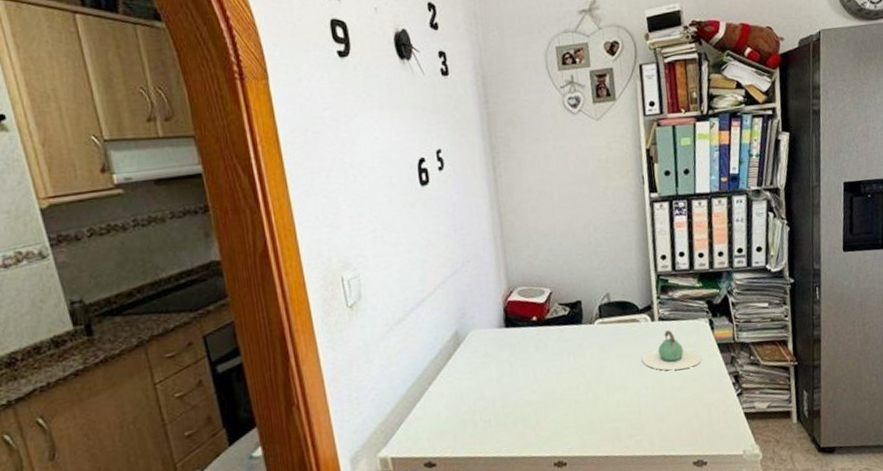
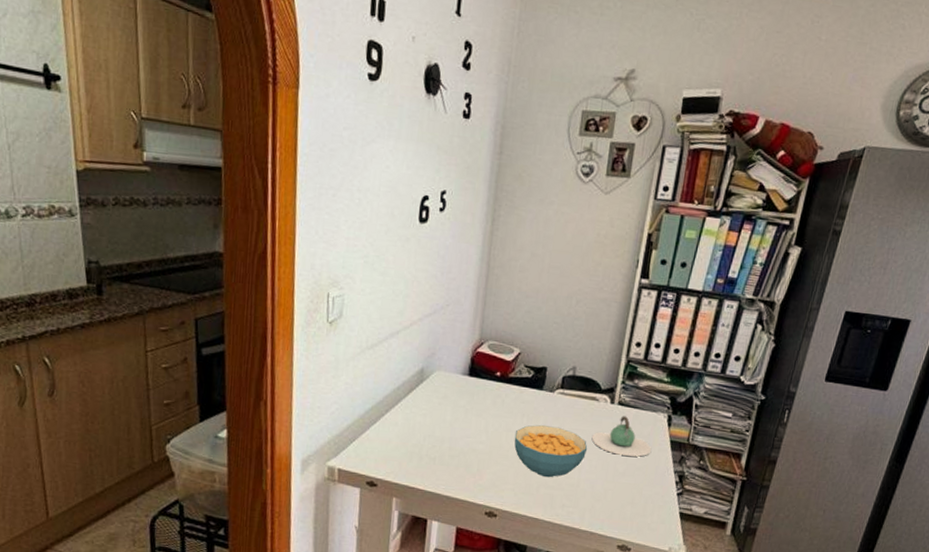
cereal bowl: none [564,357,640,412] -> present [514,425,588,478]

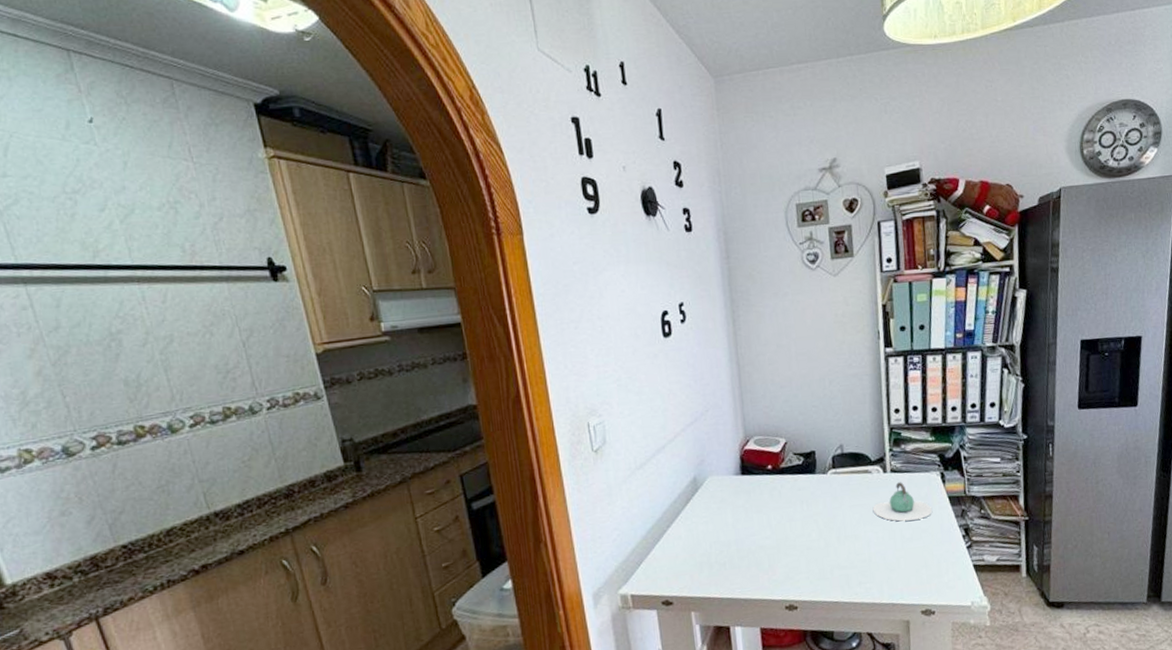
cereal bowl: present [514,425,588,478] -> none [797,506,871,559]

